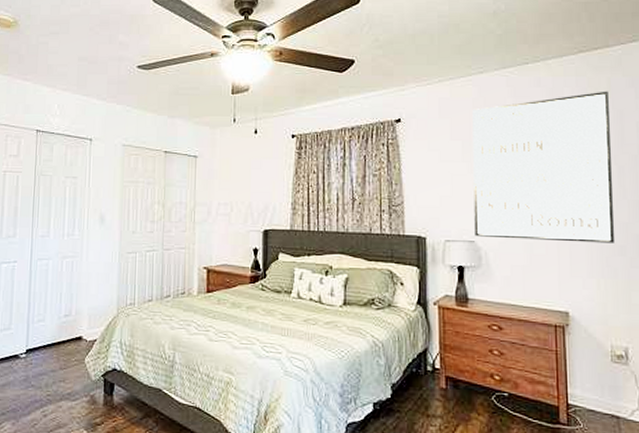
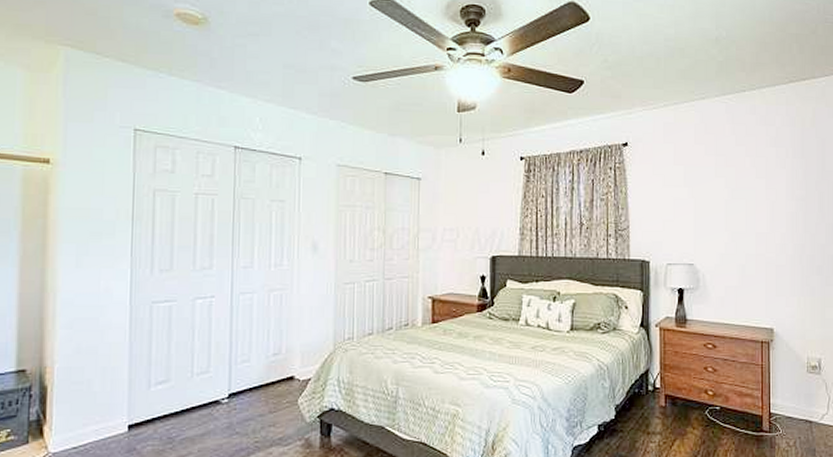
wall art: present [472,91,616,243] -> none [694,120,814,264]

